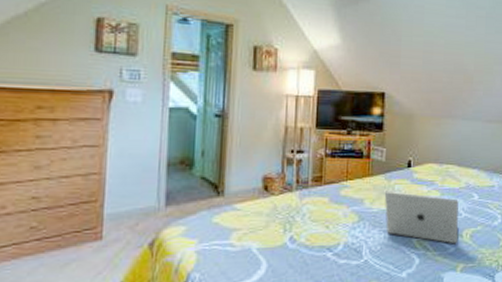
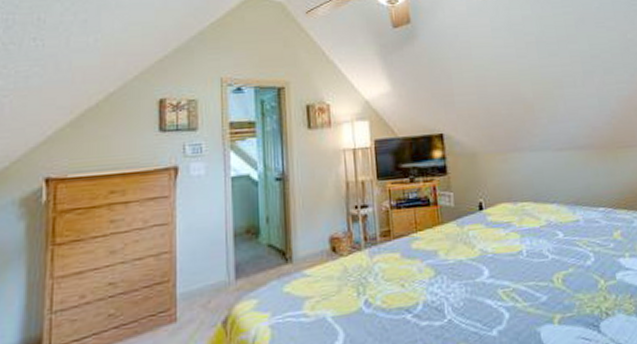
laptop: present [384,190,459,244] -> none [458,238,550,292]

